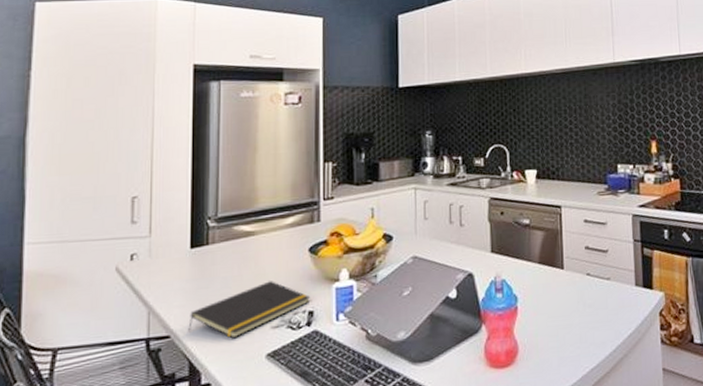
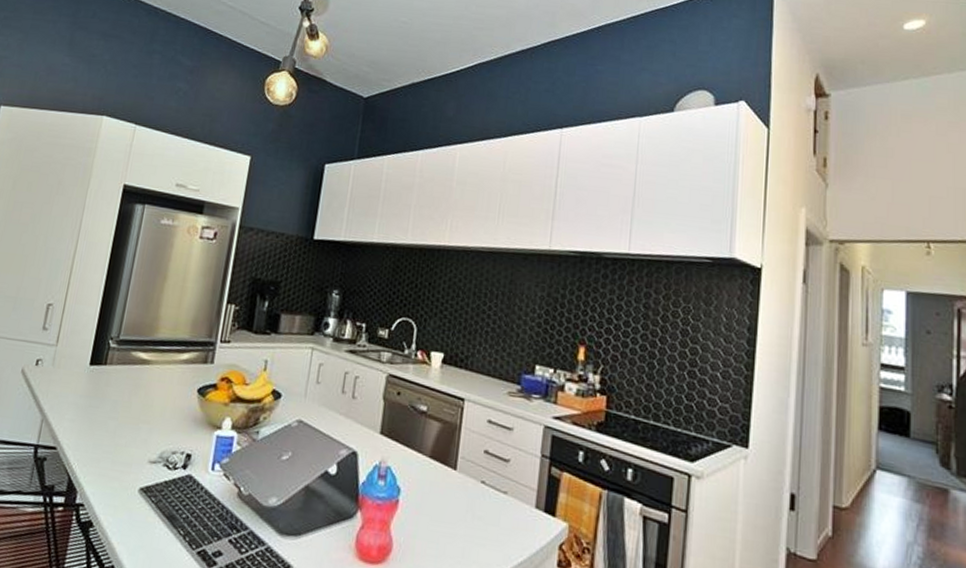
notepad: present [188,281,311,339] -> none [73,414,191,465]

